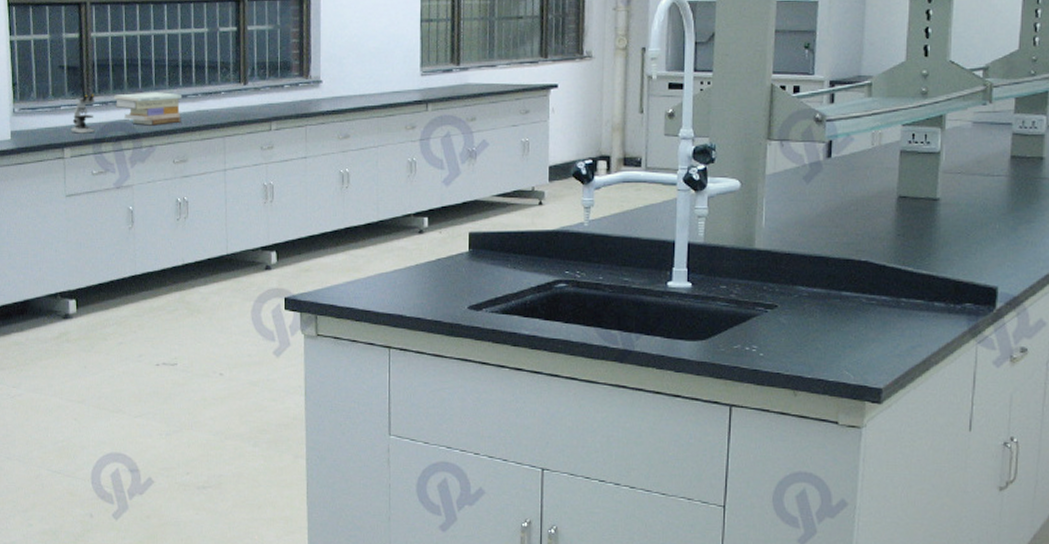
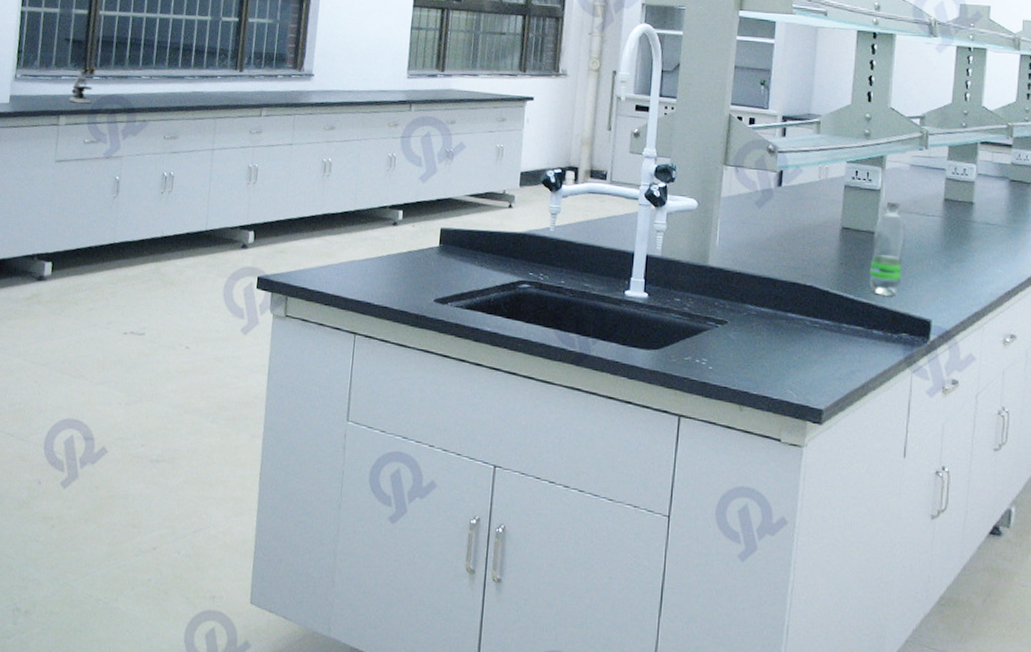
books: present [114,92,183,126] -> none [114,70,180,103]
bottle: none [929,164,969,265] -> present [869,201,906,296]

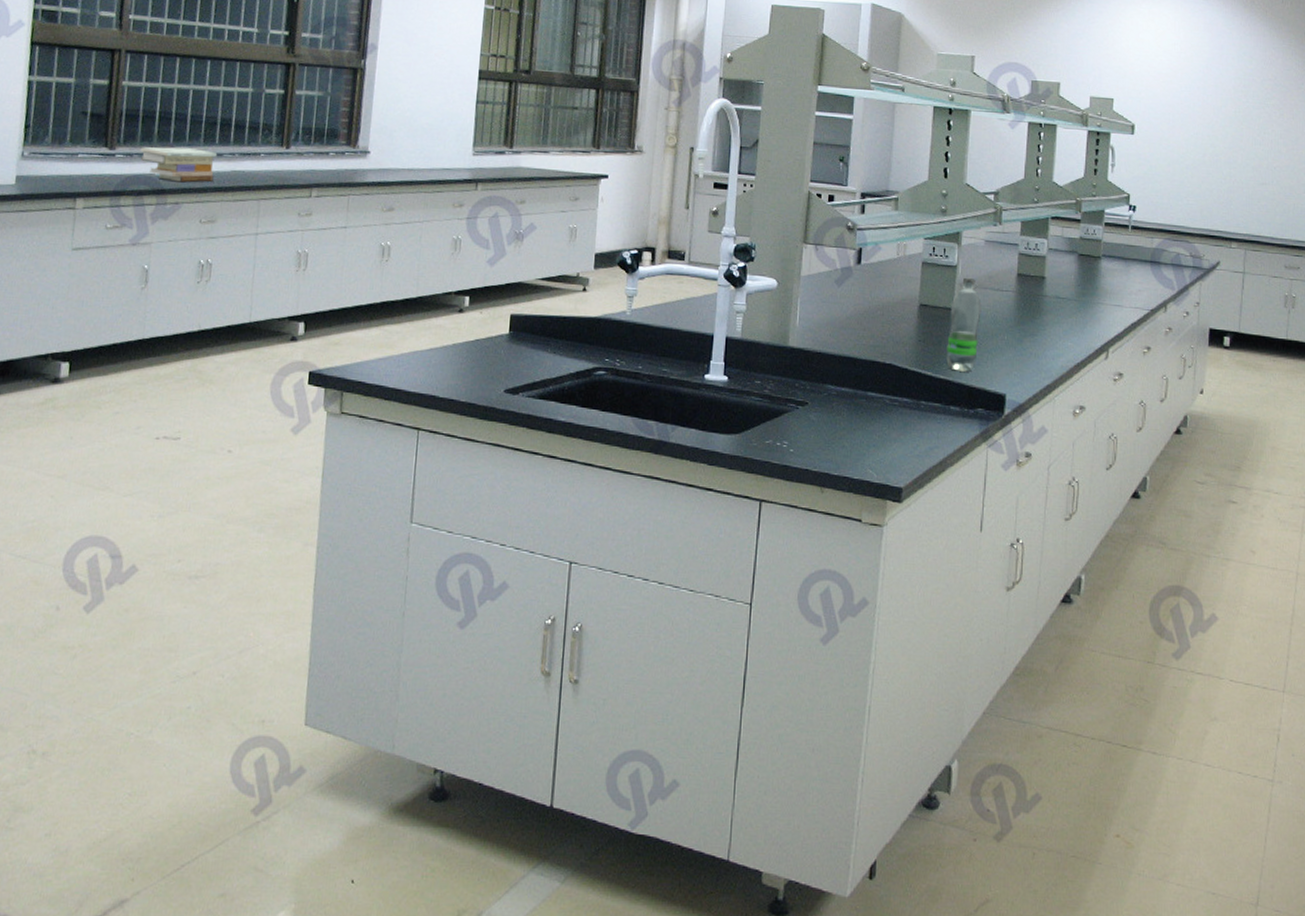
microscope: present [68,67,96,104] -> none [86,143,119,185]
books: none [114,70,180,103] -> present [141,147,218,183]

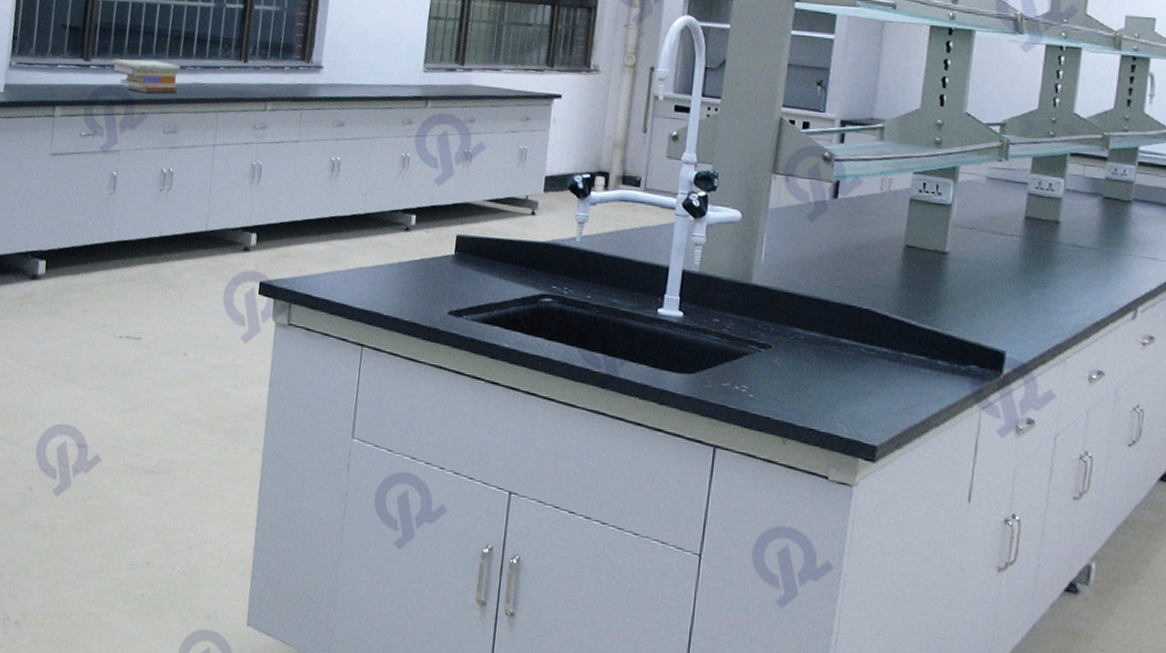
bottle: present [946,277,982,372] -> none [934,217,980,324]

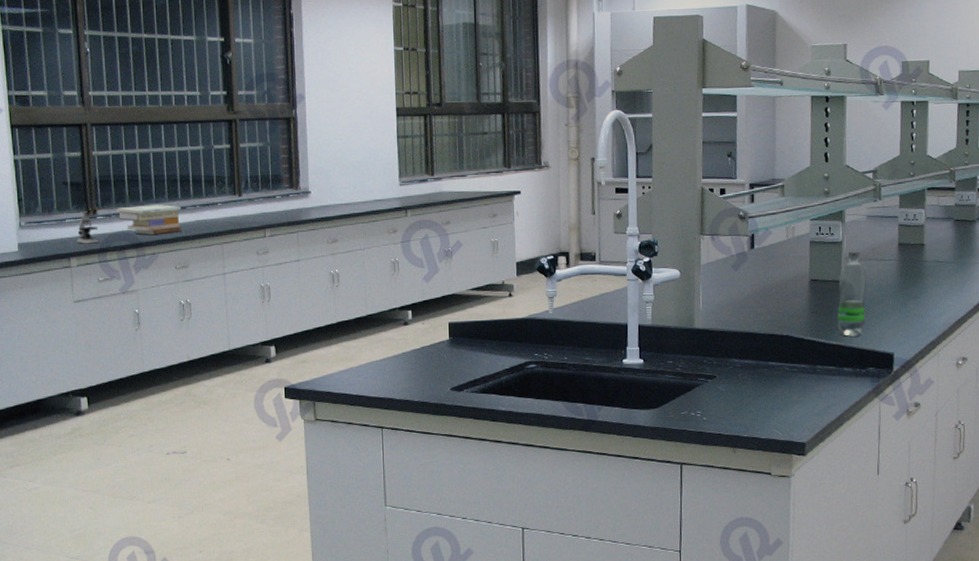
microscope: none [64,55,94,95] -> present [76,207,100,244]
bottle: none [934,217,980,324] -> present [837,251,867,337]

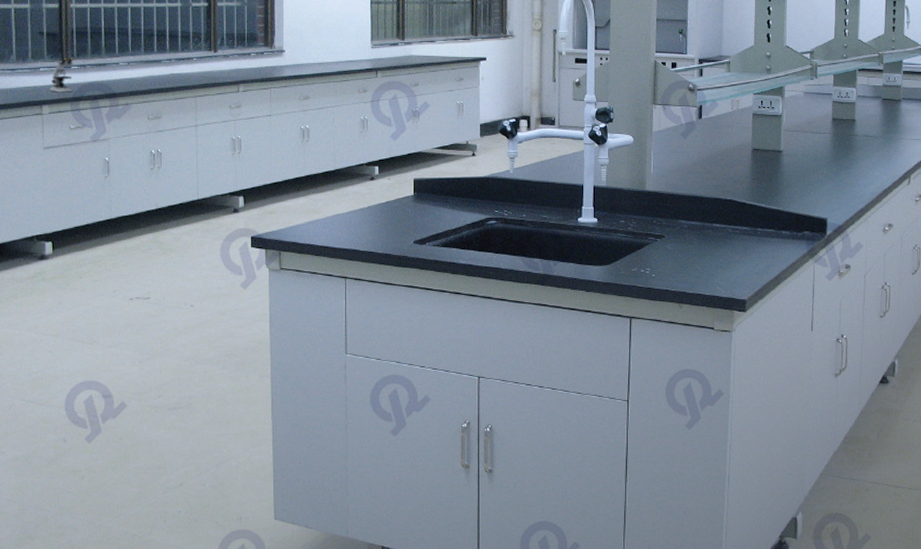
books: present [117,204,182,236] -> none [92,57,157,87]
bottle: present [837,251,867,337] -> none [776,124,804,202]

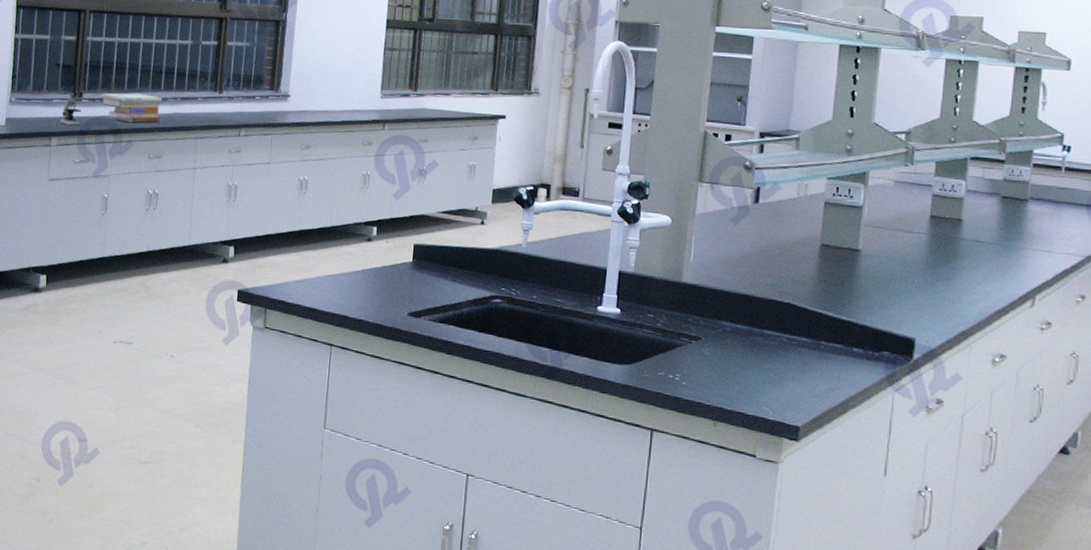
books: none [92,57,157,87] -> present [101,93,163,124]

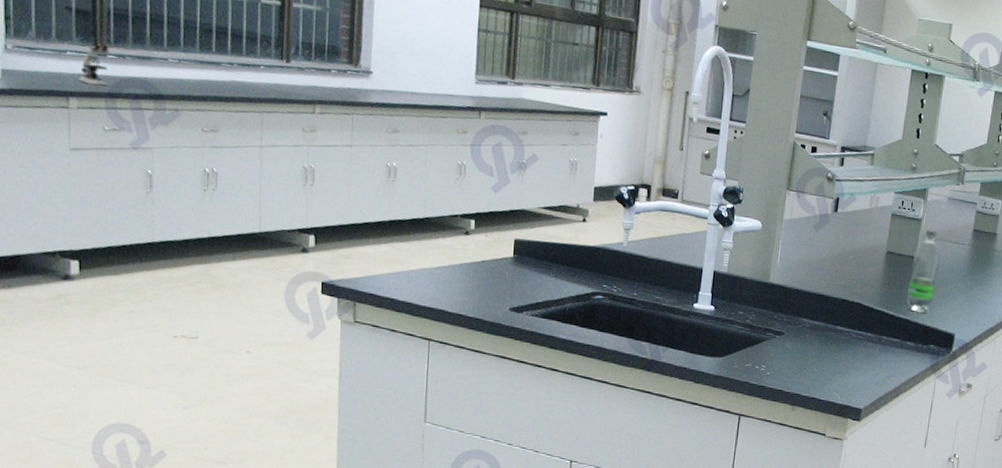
books: present [101,93,163,124] -> none [134,49,215,91]
bottle: none [849,218,890,314] -> present [906,230,941,313]

